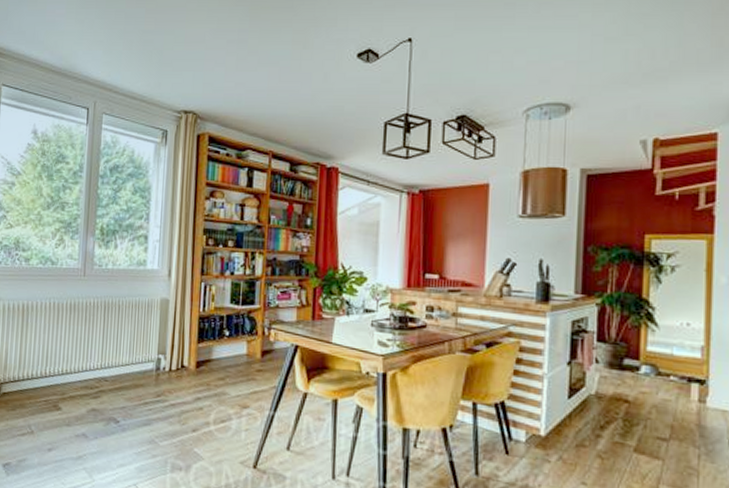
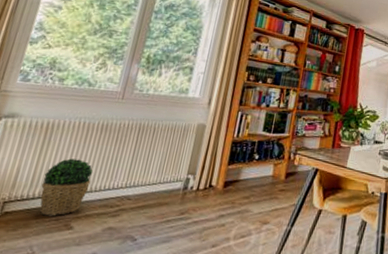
potted plant: none [28,340,70,398] -> present [40,158,94,217]

